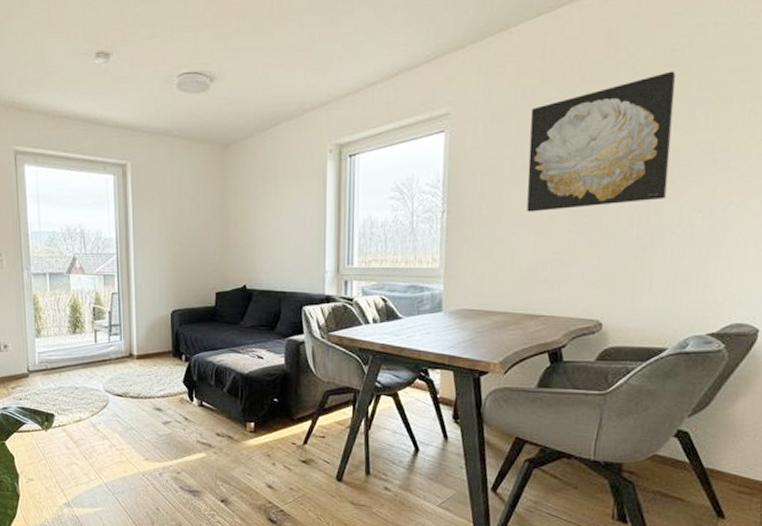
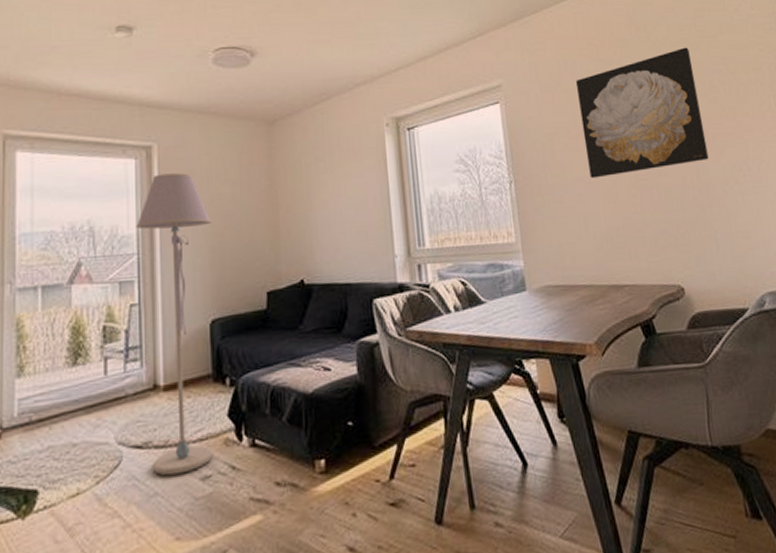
floor lamp: none [115,189,173,418] -> present [136,173,214,476]

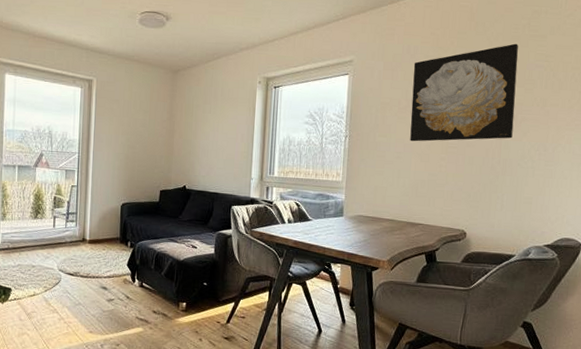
floor lamp: present [136,173,214,476] -> none [78,100,128,295]

